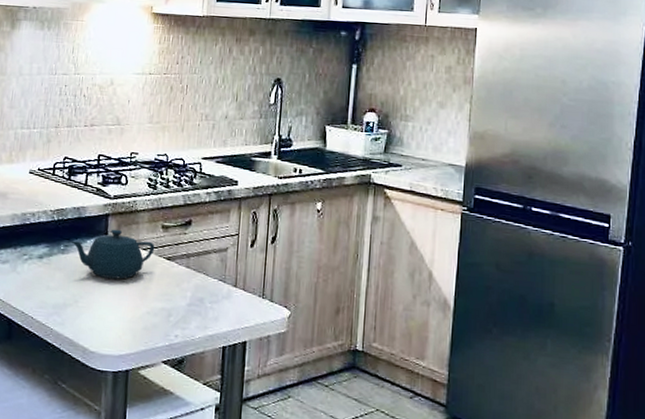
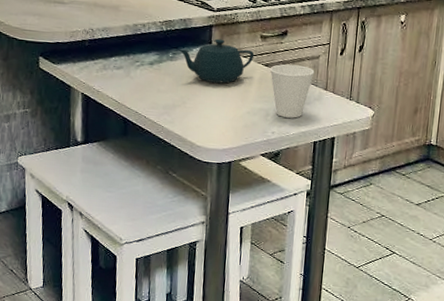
cup: none [172,257,223,319] -> present [269,64,315,118]

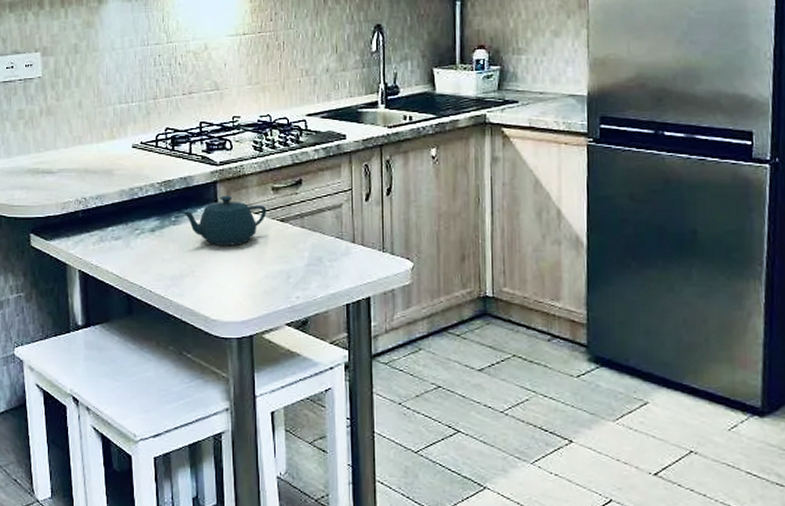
cup: present [269,64,315,118] -> none [286,217,338,279]

